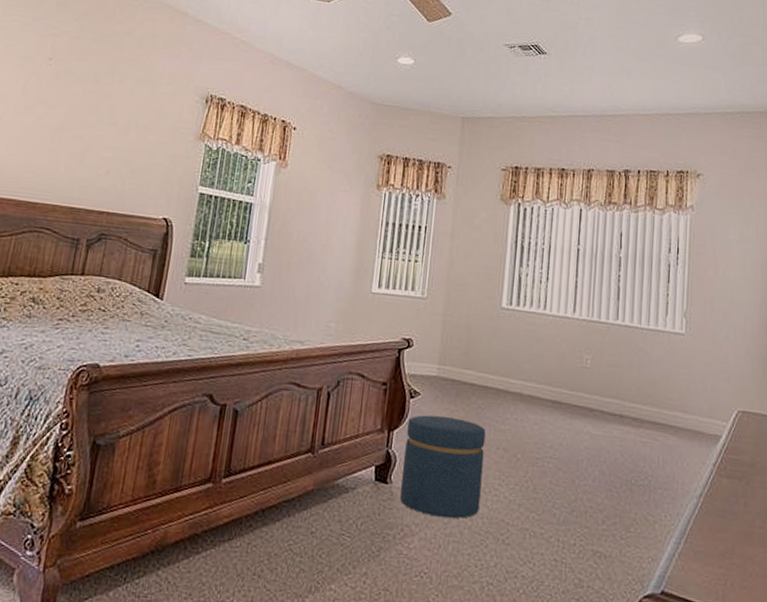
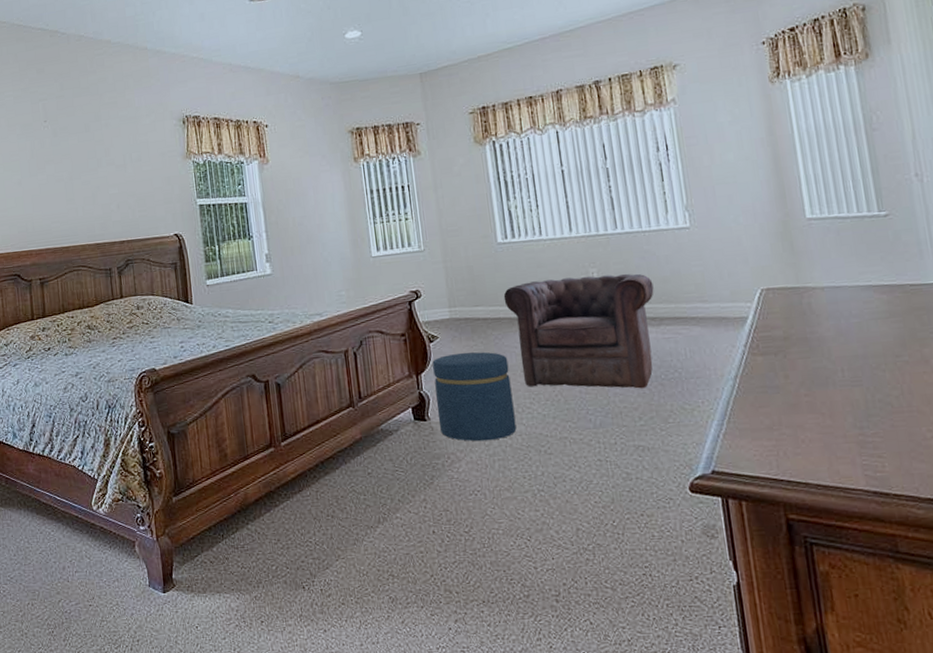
armchair: none [495,355,641,491] -> present [503,273,654,389]

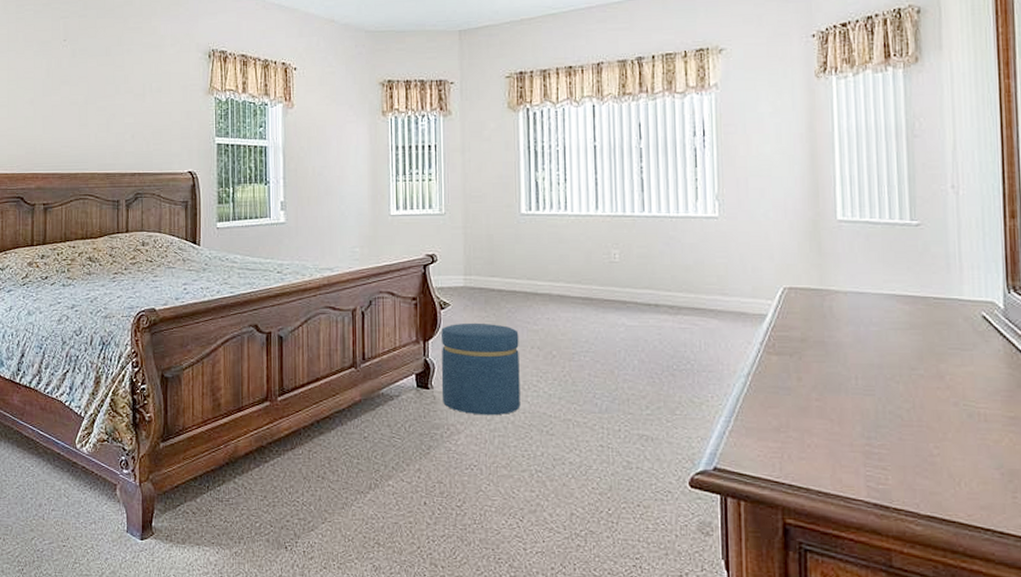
armchair: present [503,273,654,389] -> none [521,257,675,377]

